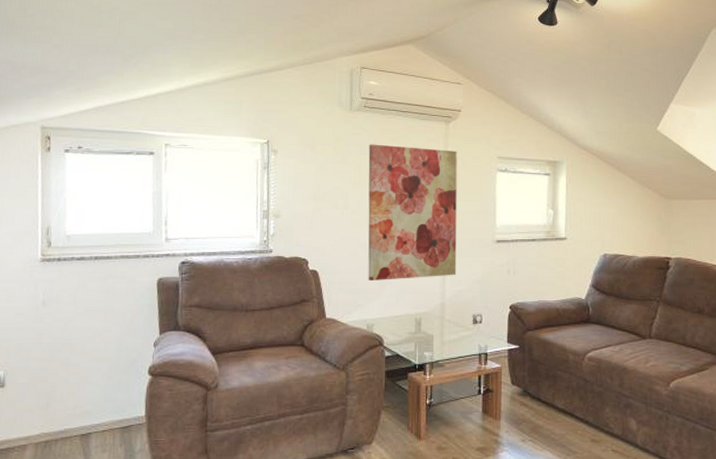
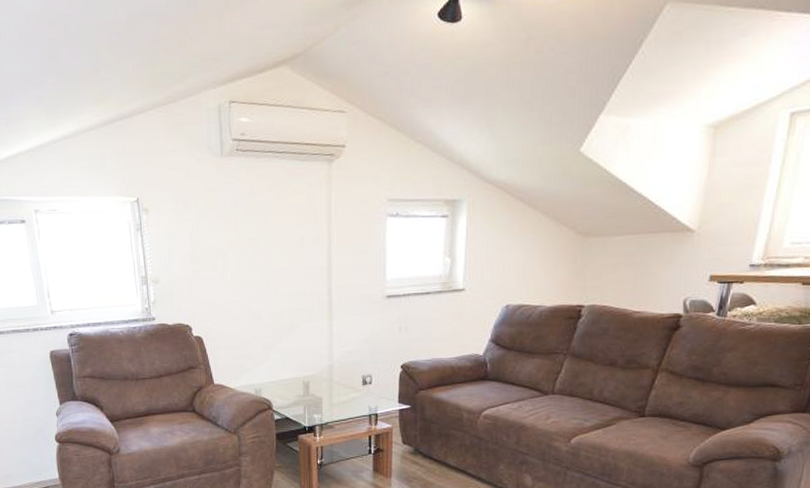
wall art: present [368,144,457,282] -> none [244,194,344,346]

